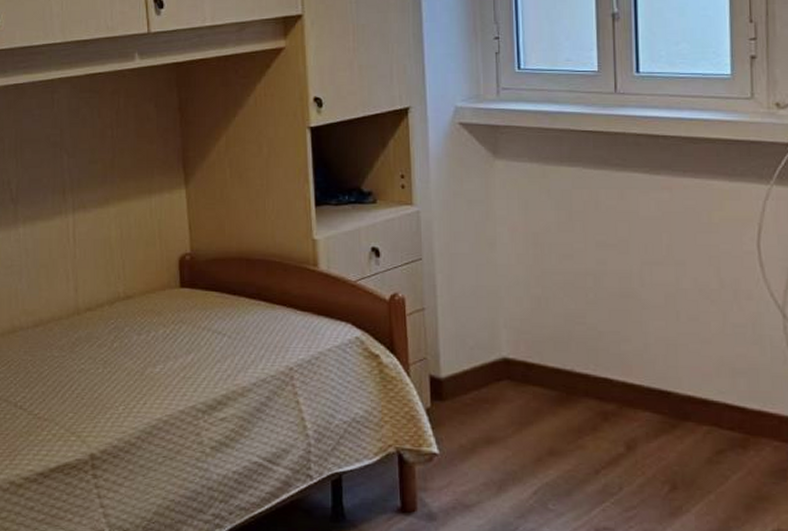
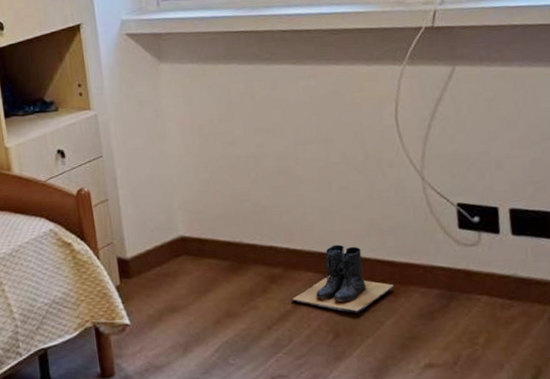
boots: none [625,383,743,464] -> present [291,244,394,313]

